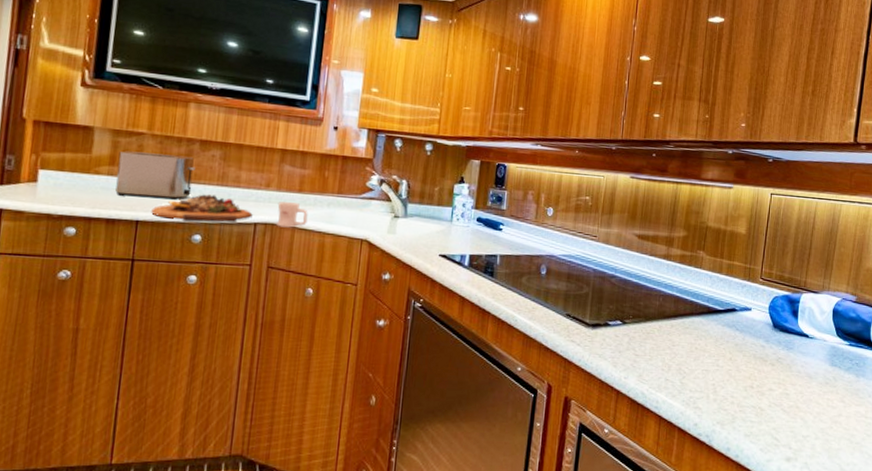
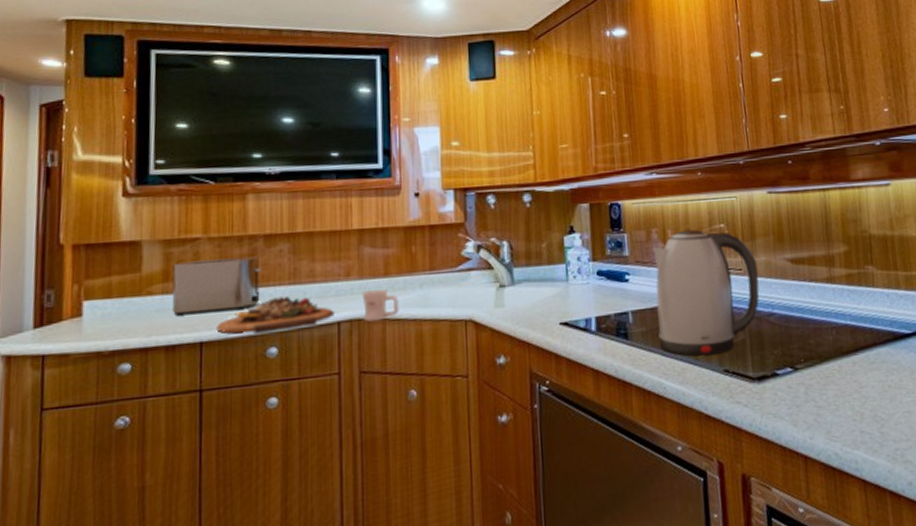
kettle: none [518,196,611,301] -> present [653,229,760,356]

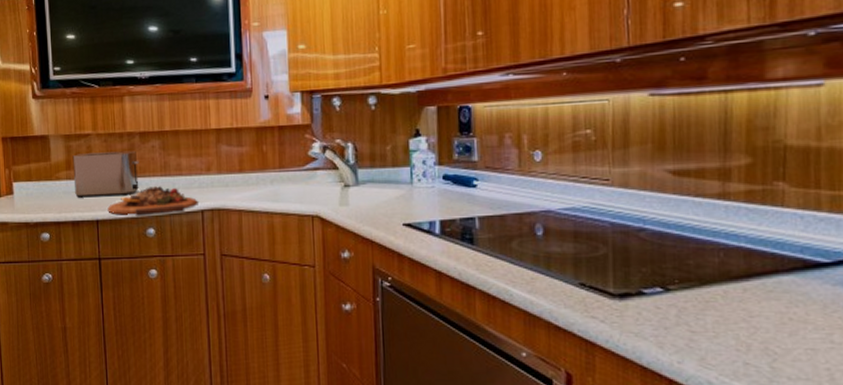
mug: present [362,289,399,322] -> none [220,184,253,212]
kettle: present [653,229,760,356] -> none [505,135,630,267]

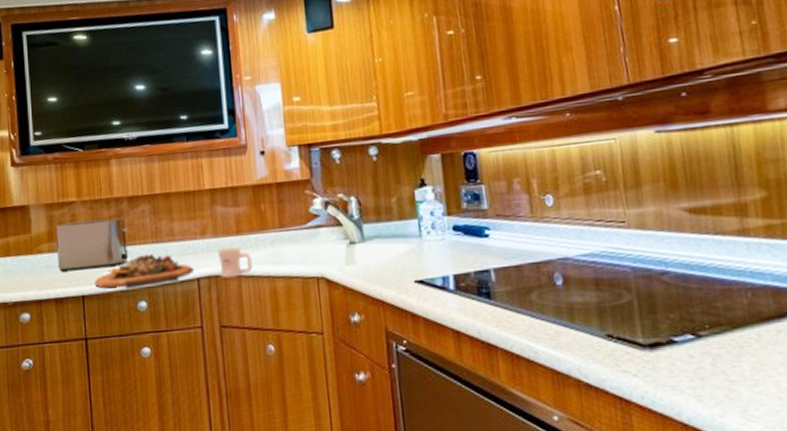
mug: none [220,184,253,212] -> present [217,247,253,278]

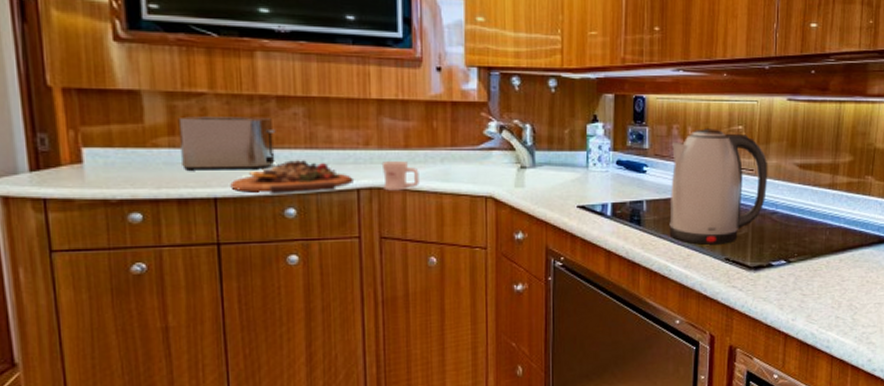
kettle: none [515,177,649,319] -> present [669,128,768,245]

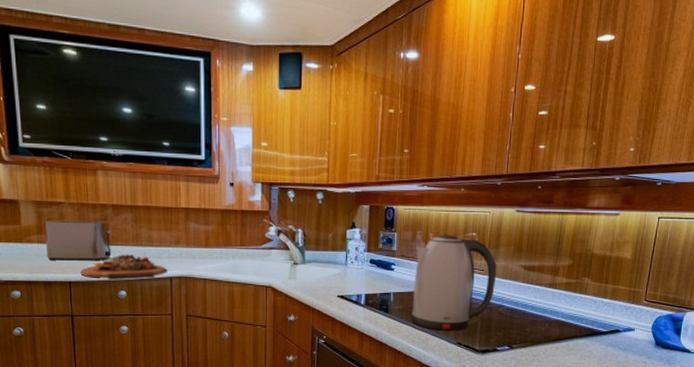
mug: present [381,161,420,191] -> none [188,257,216,280]

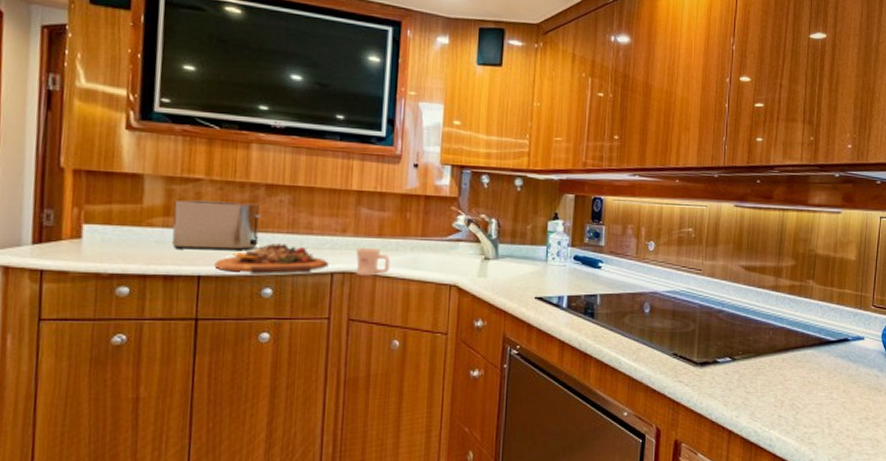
mug: none [188,257,216,280] -> present [355,248,390,276]
kettle: present [411,235,497,331] -> none [621,229,716,339]

